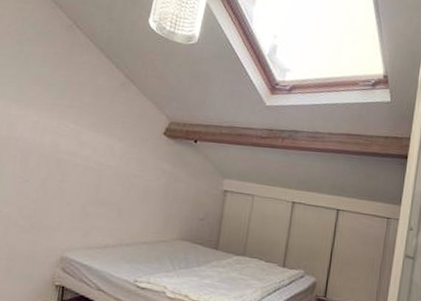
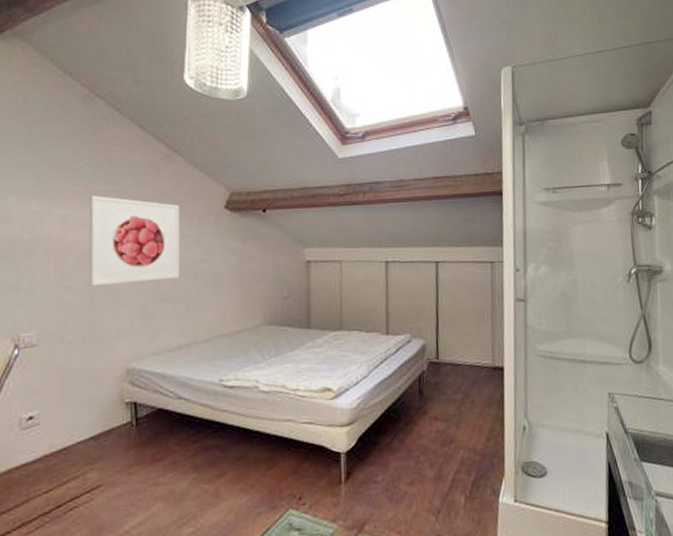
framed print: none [44,107,127,188] -> present [89,195,180,287]

